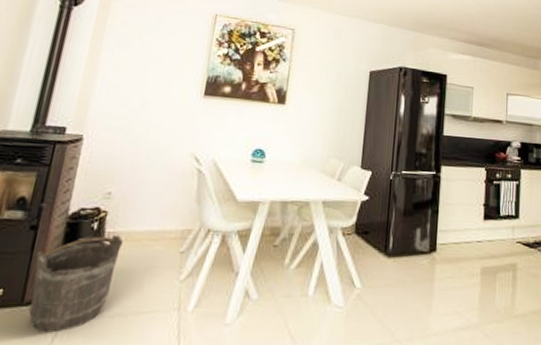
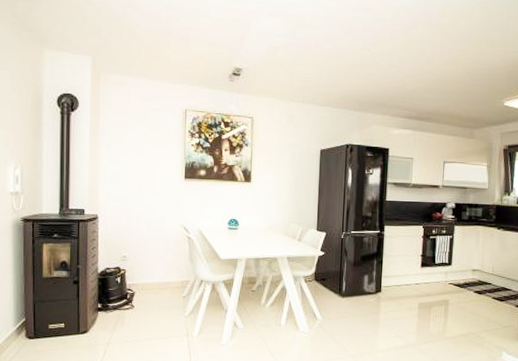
bucket: present [29,235,124,333] -> none [81,286,141,351]

